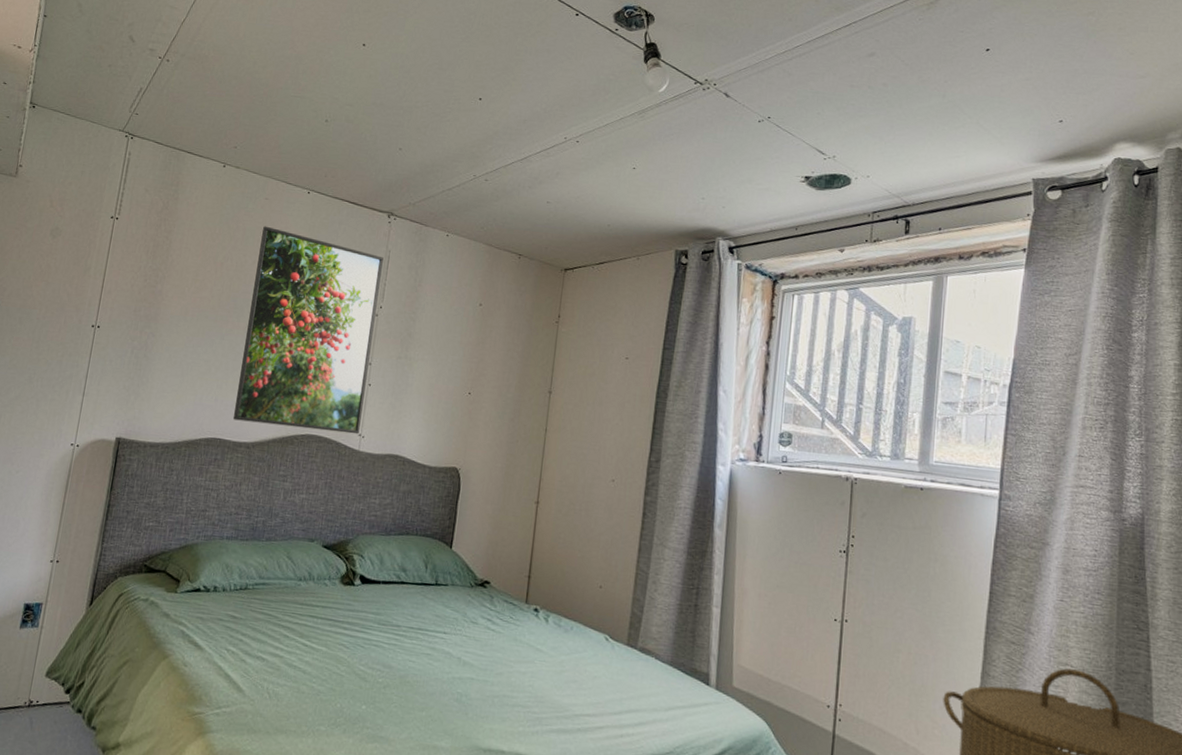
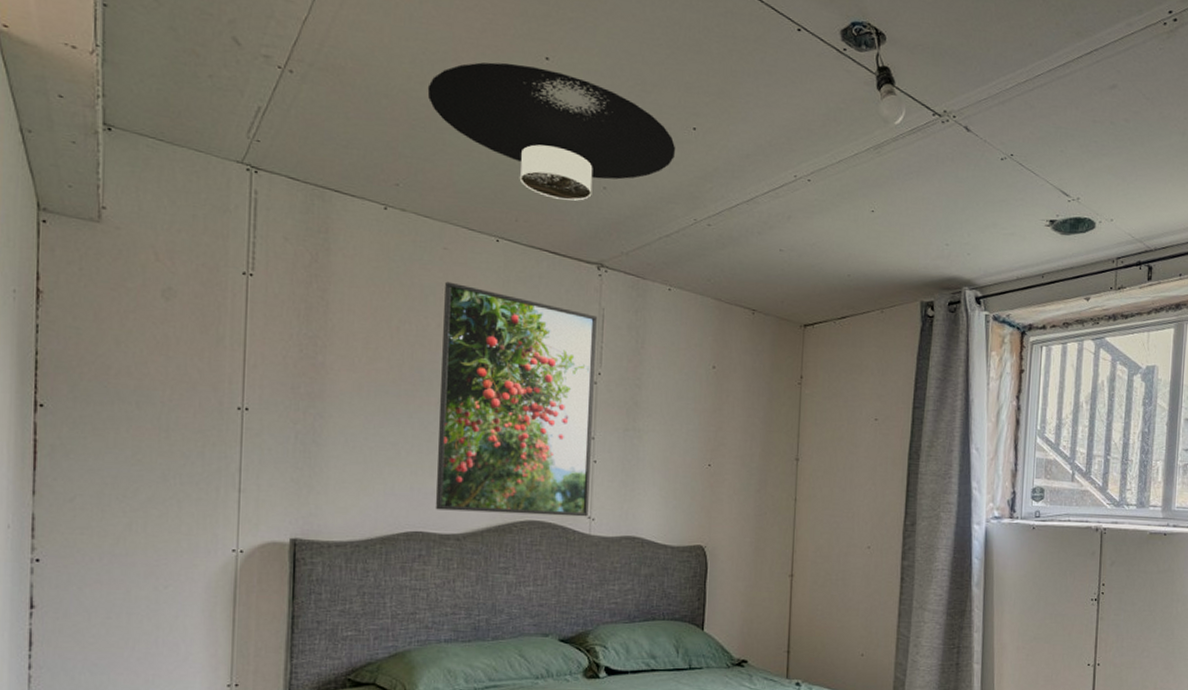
ceiling light: none [267,49,464,160] -> present [427,62,676,201]

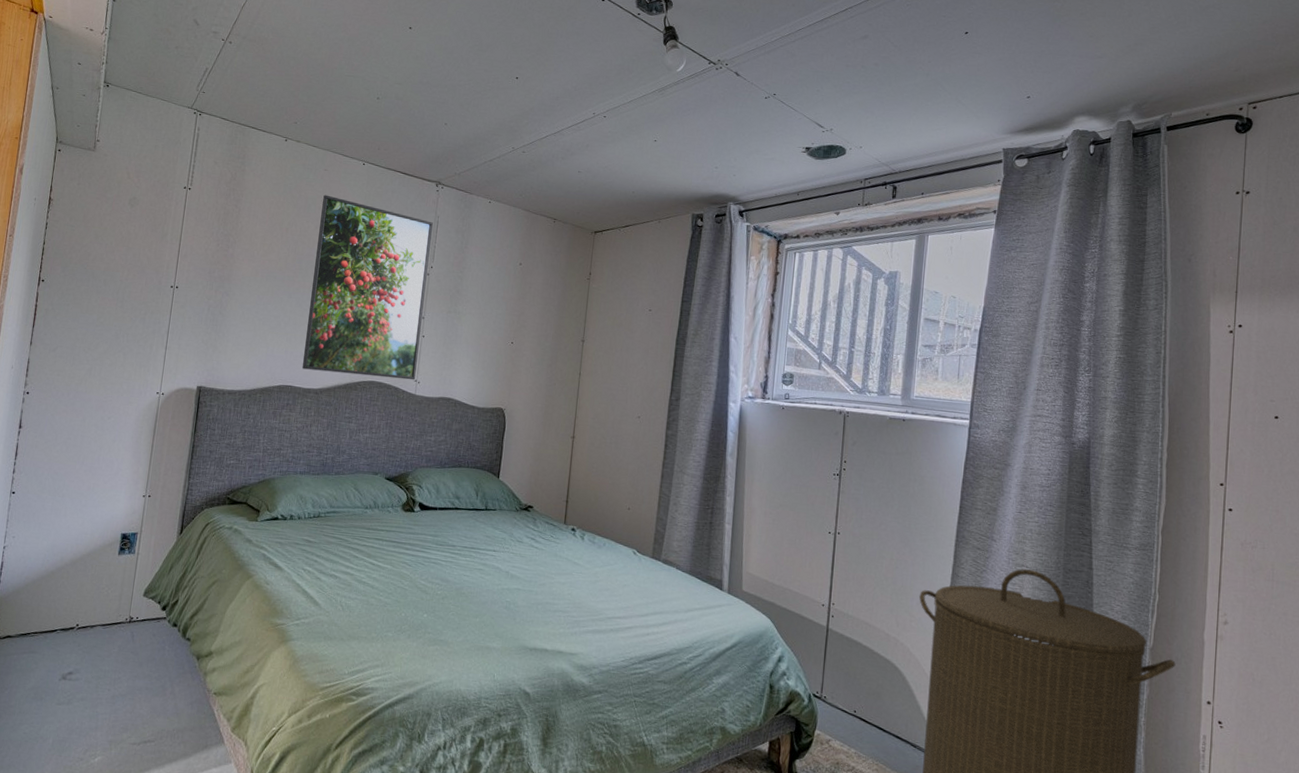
ceiling light: present [427,62,676,201] -> none [322,32,502,134]

